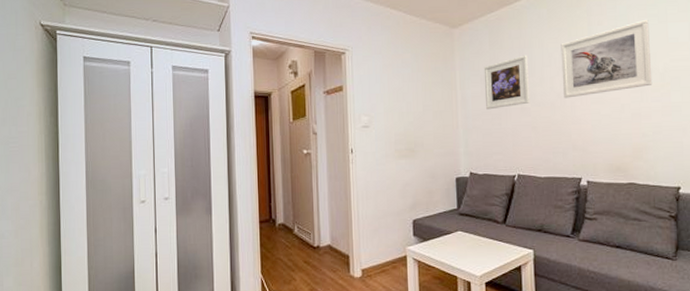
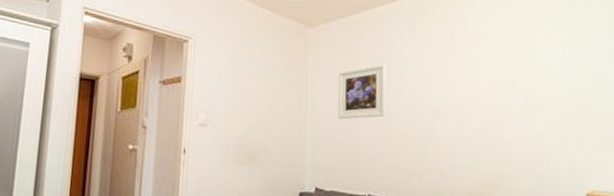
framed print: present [561,19,653,98] -> none [421,40,516,115]

